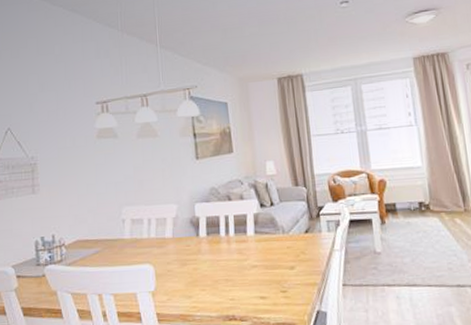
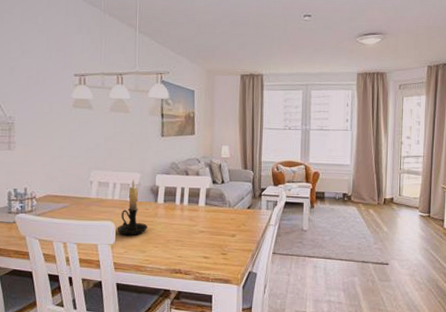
candle holder: none [156,212,191,280] -> present [117,180,147,236]

